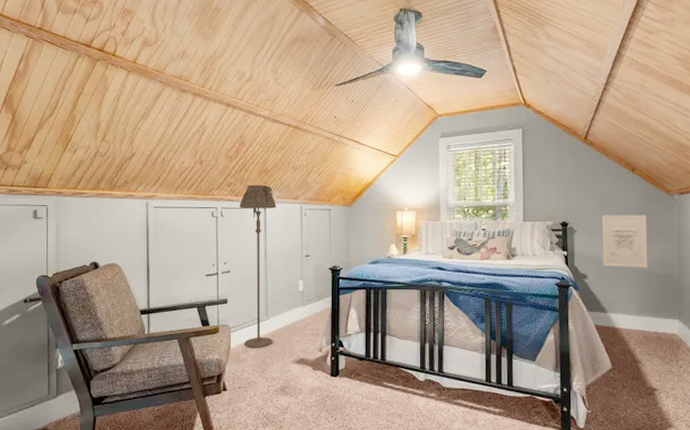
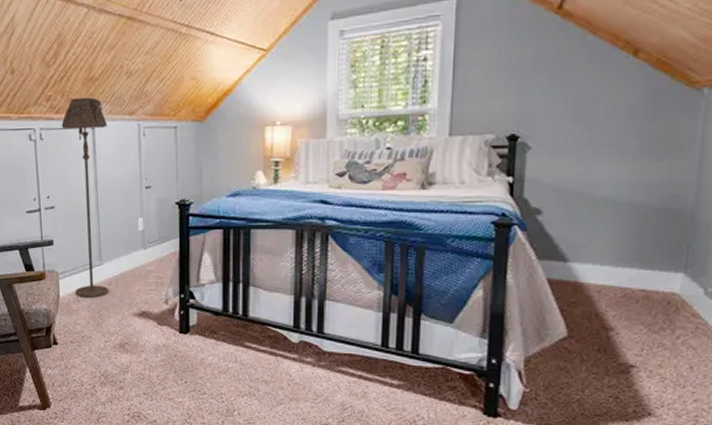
wall art: present [601,214,648,268] -> none [569,120,650,199]

